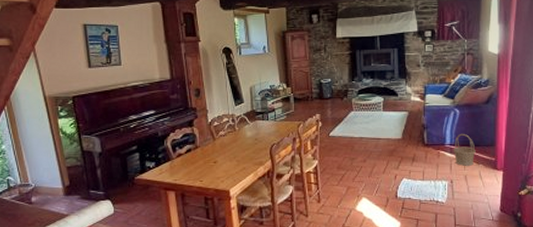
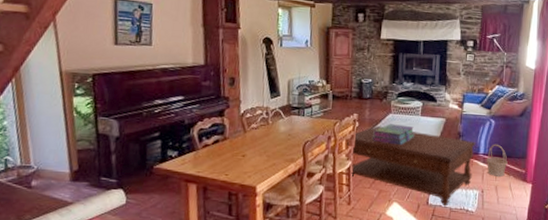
coffee table: none [311,124,442,199] -> present [346,125,477,207]
stack of books: none [337,121,378,142] -> present [372,124,415,146]

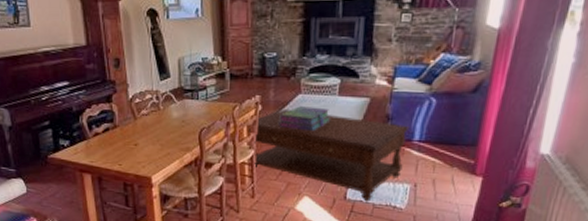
basket: present [486,144,508,177] -> none [421,128,451,168]

